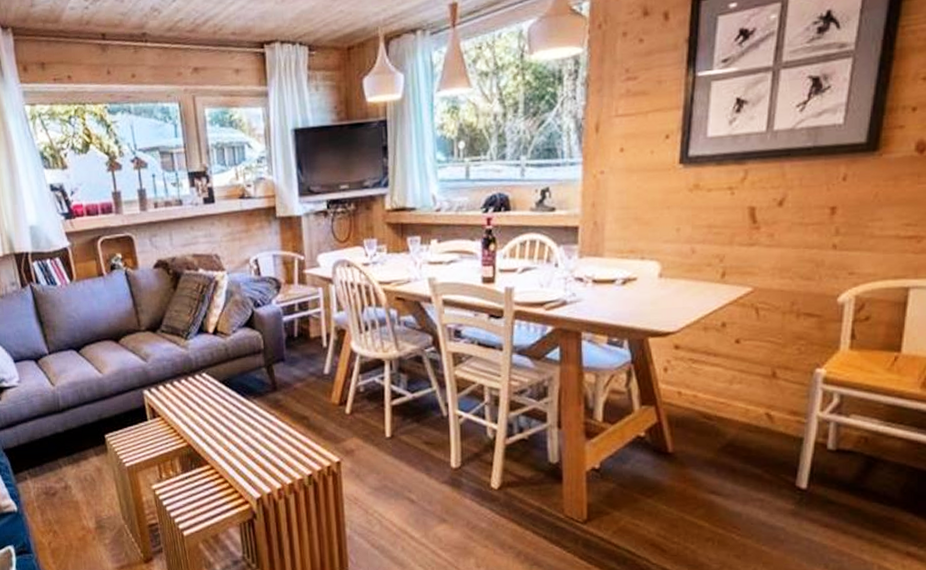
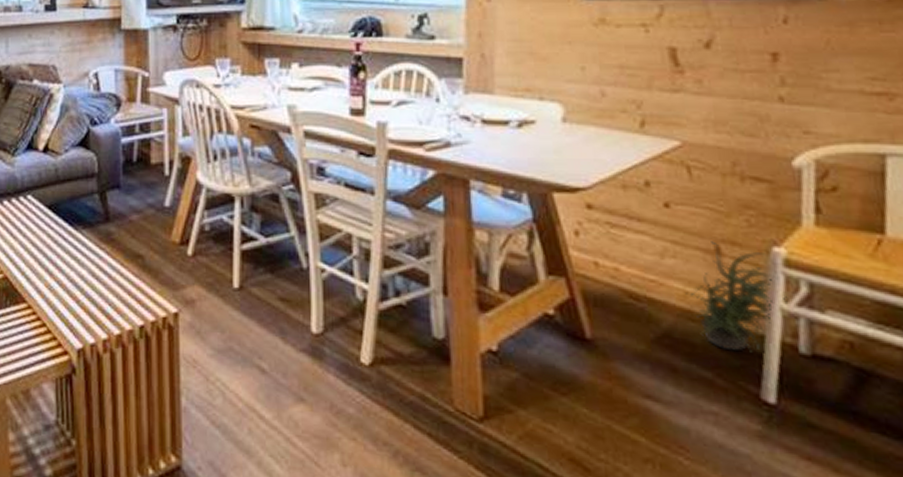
potted plant: none [747,368,824,452] -> present [685,241,789,352]

